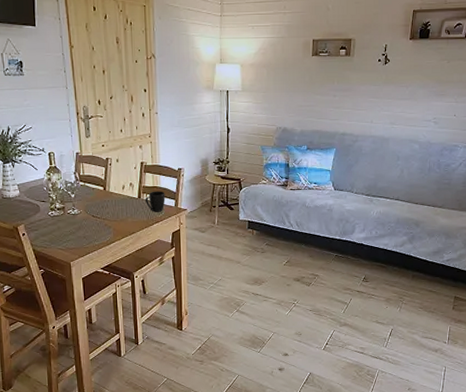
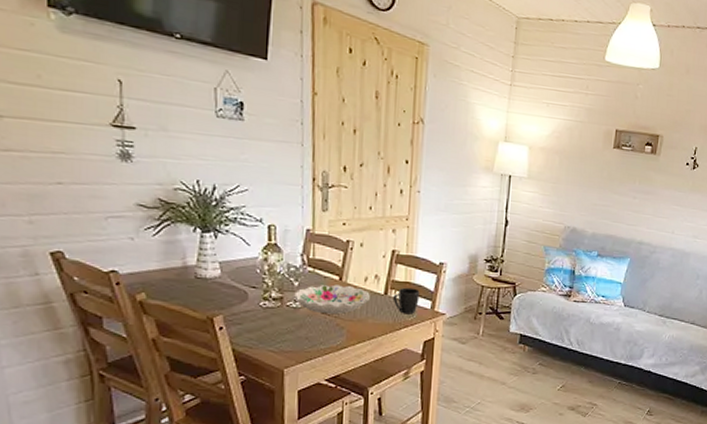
decorative bowl: none [71,193,128,217] -> present [293,284,370,315]

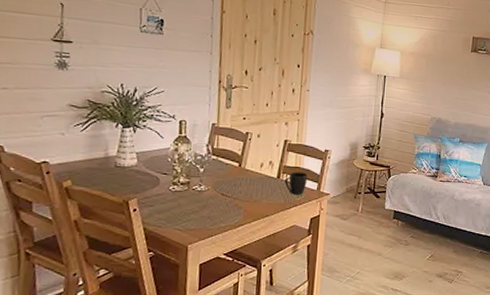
decorative bowl: present [293,284,370,315] -> none [198,170,265,196]

